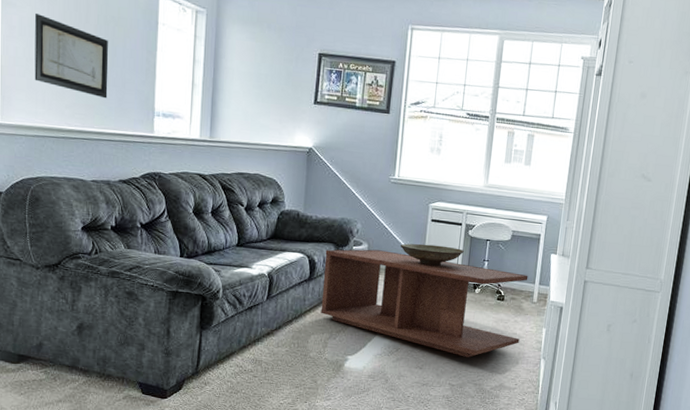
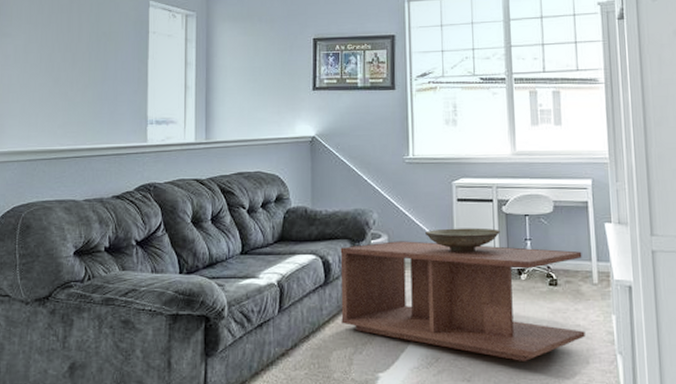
wall art: present [34,14,109,99] -> none [27,40,101,113]

